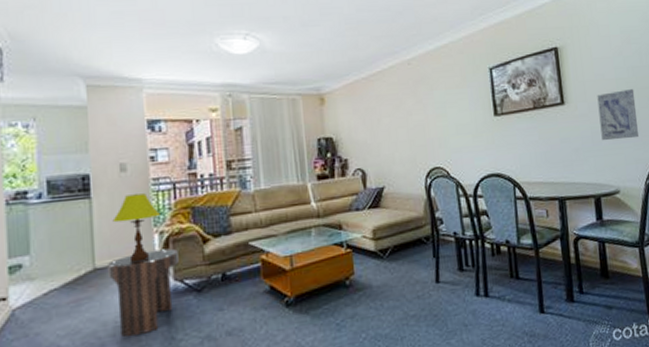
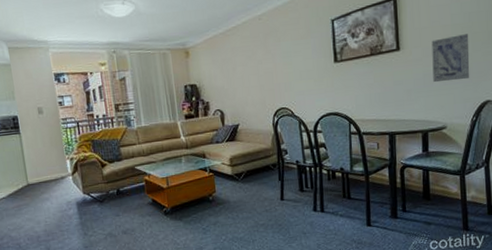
side table: present [108,248,179,337] -> none [36,171,86,232]
table lamp: present [112,193,160,261] -> none [37,130,70,179]

